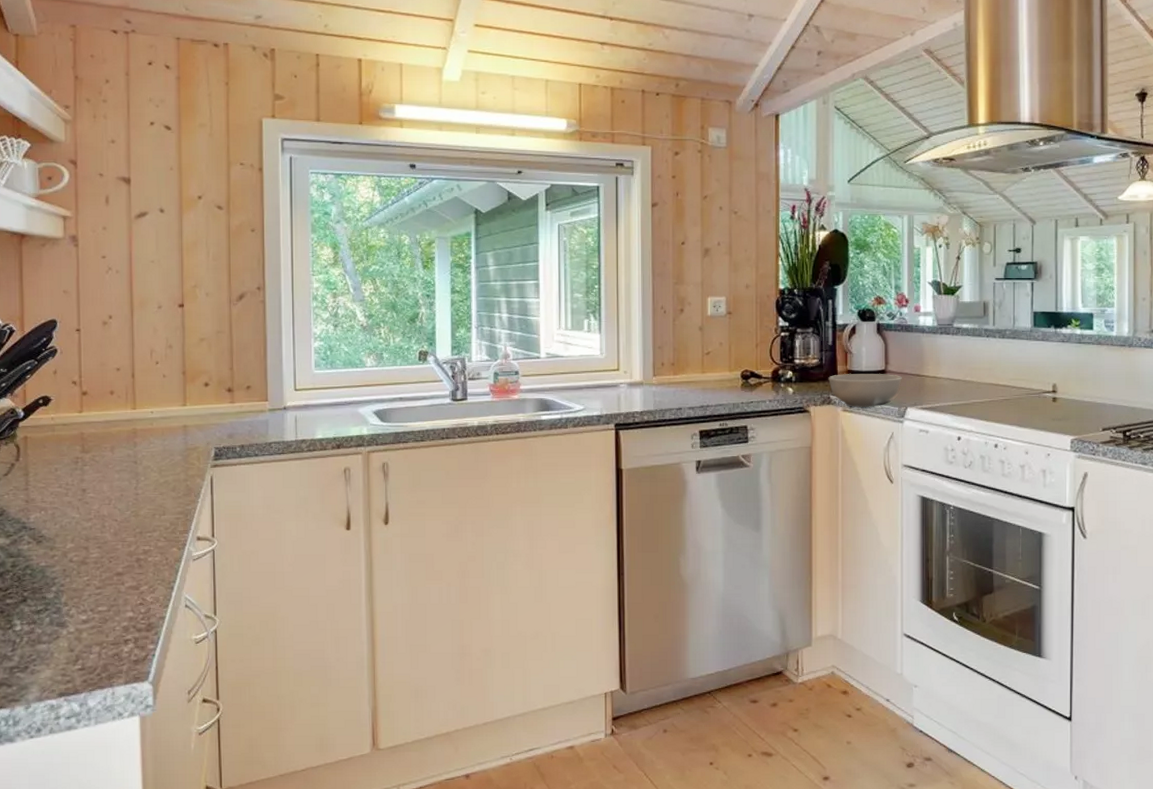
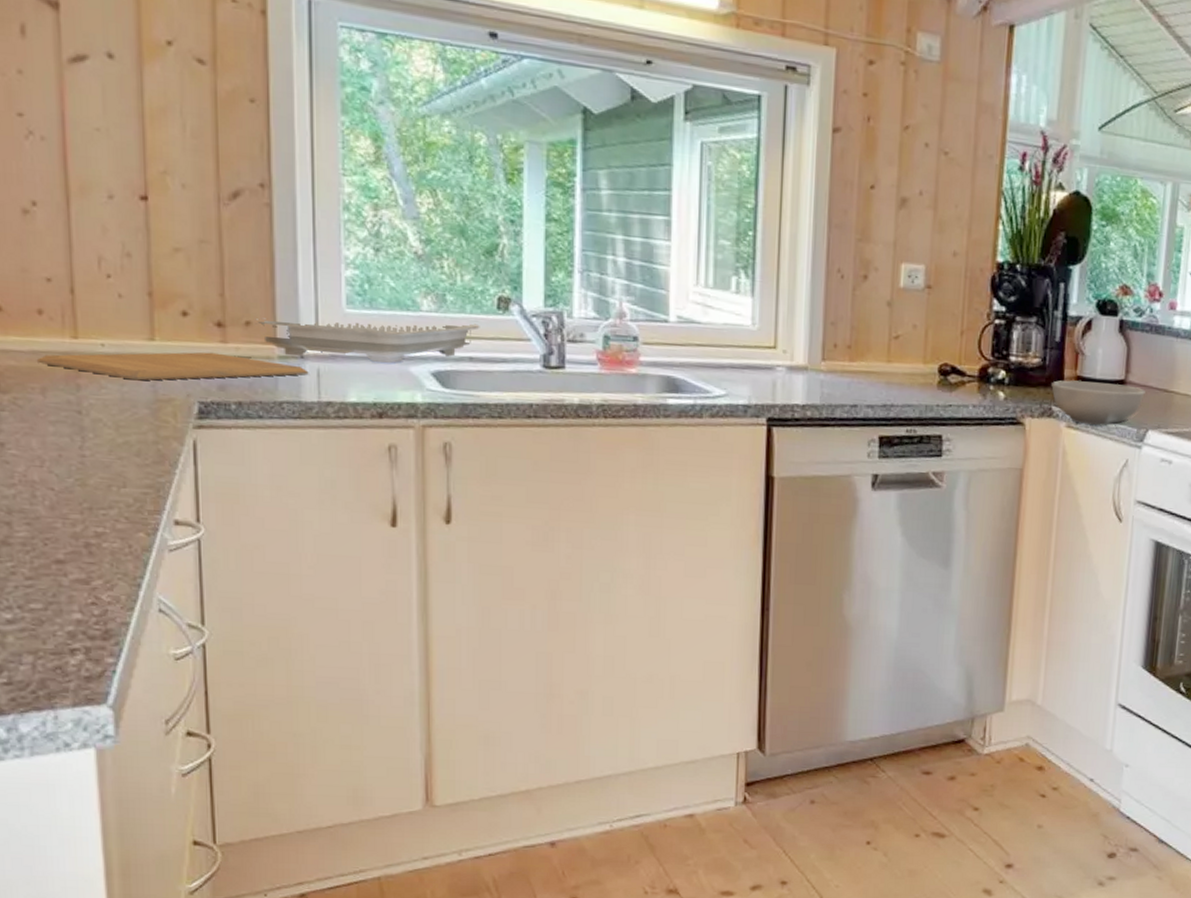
chopping board: none [108,411,289,436] -> present [36,351,309,381]
dish rack: none [253,373,407,408] -> present [255,318,480,364]

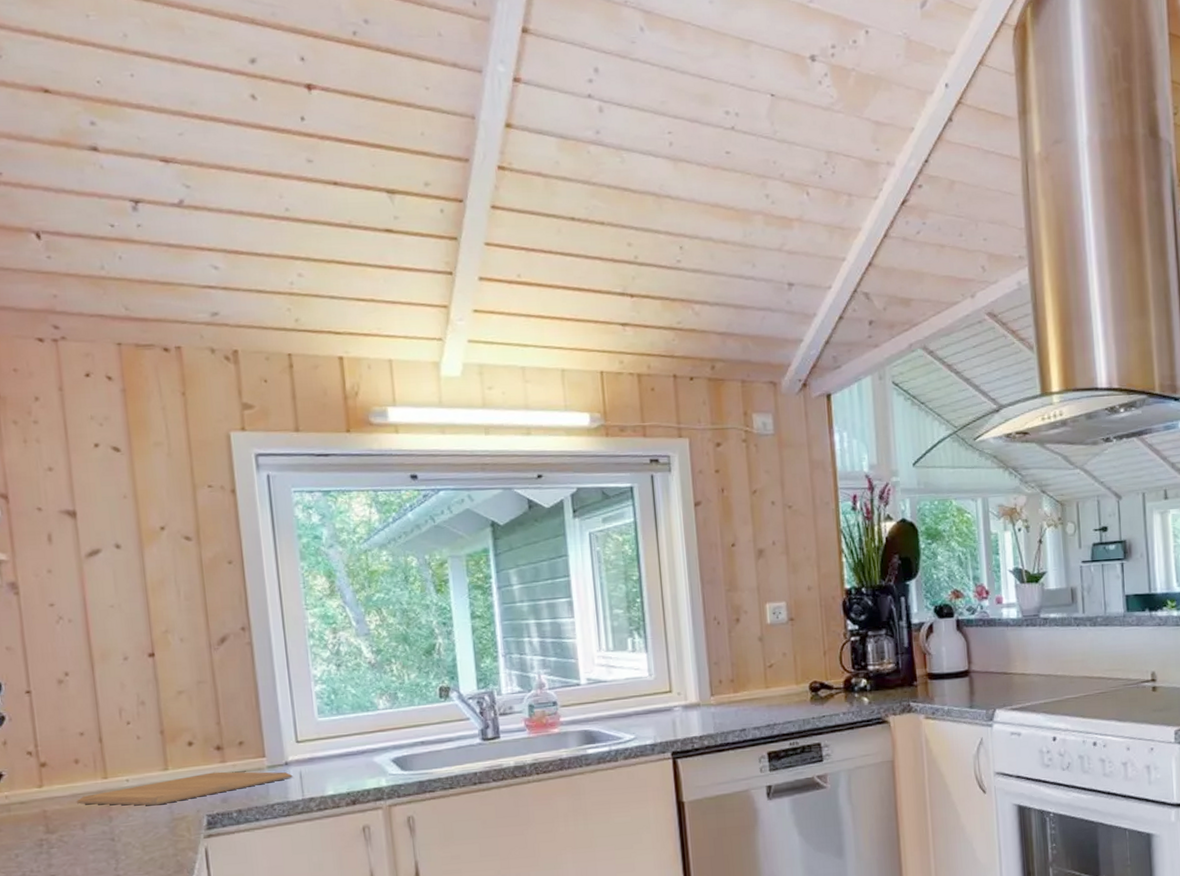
dish rack: present [255,318,480,364] -> none [246,713,427,765]
bowl: present [1051,380,1145,426] -> none [907,674,988,713]

